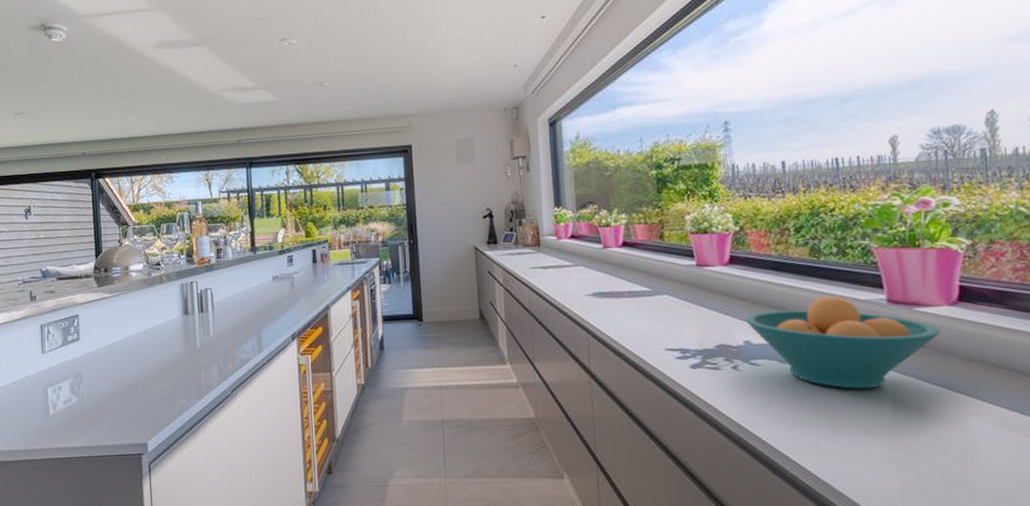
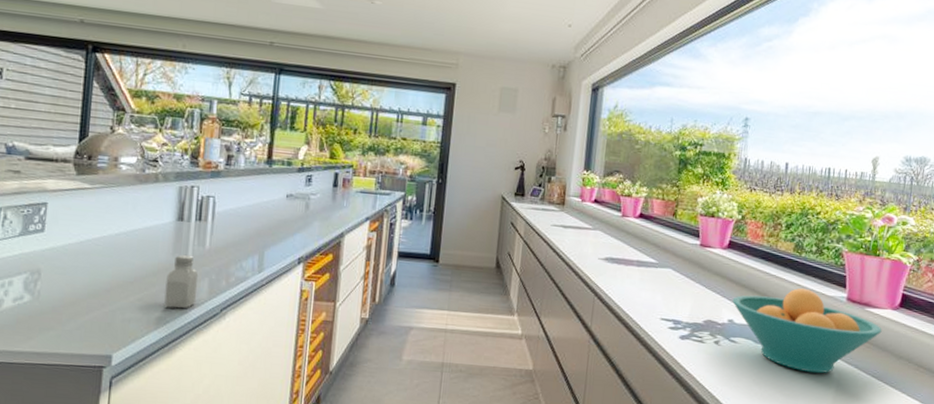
saltshaker: none [182,344,209,395] -> present [164,254,198,309]

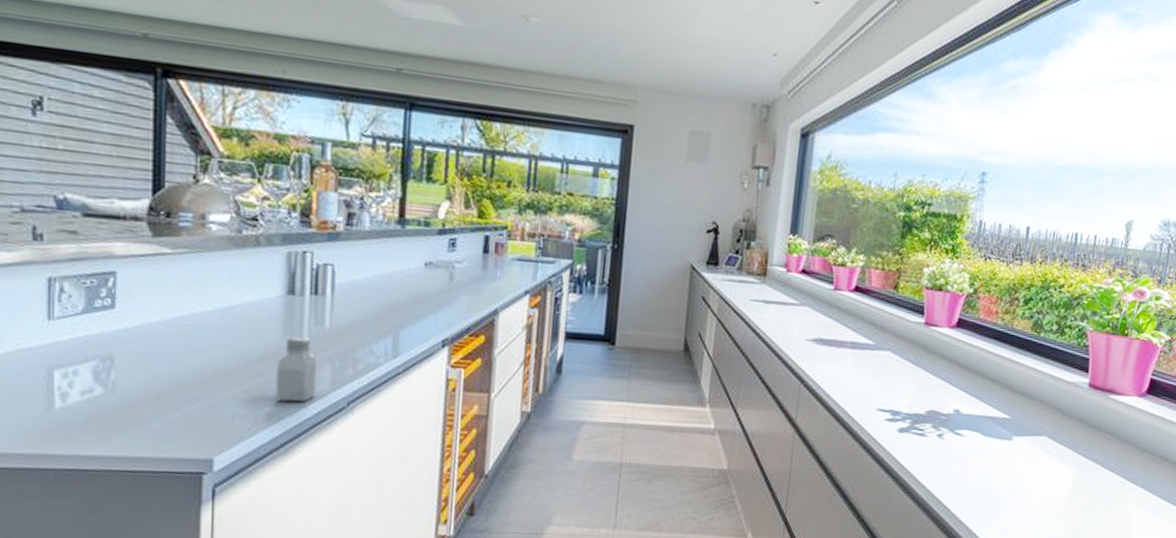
fruit bowl: present [732,287,882,374] -> none [959,372,1126,470]

